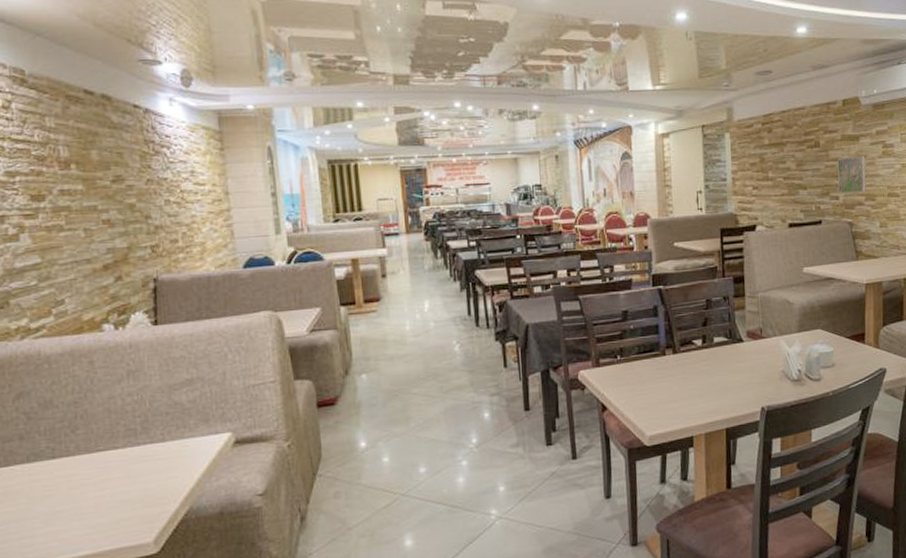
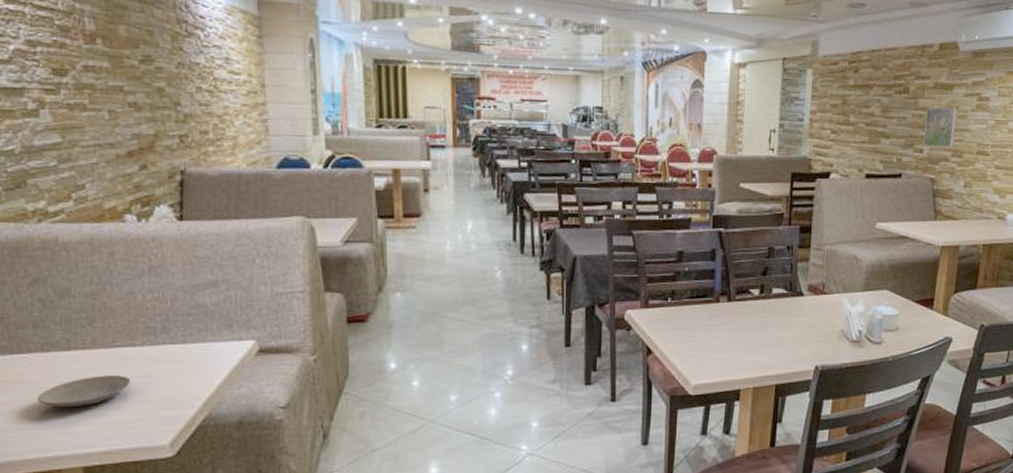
plate: none [25,478,115,516] -> present [38,375,132,408]

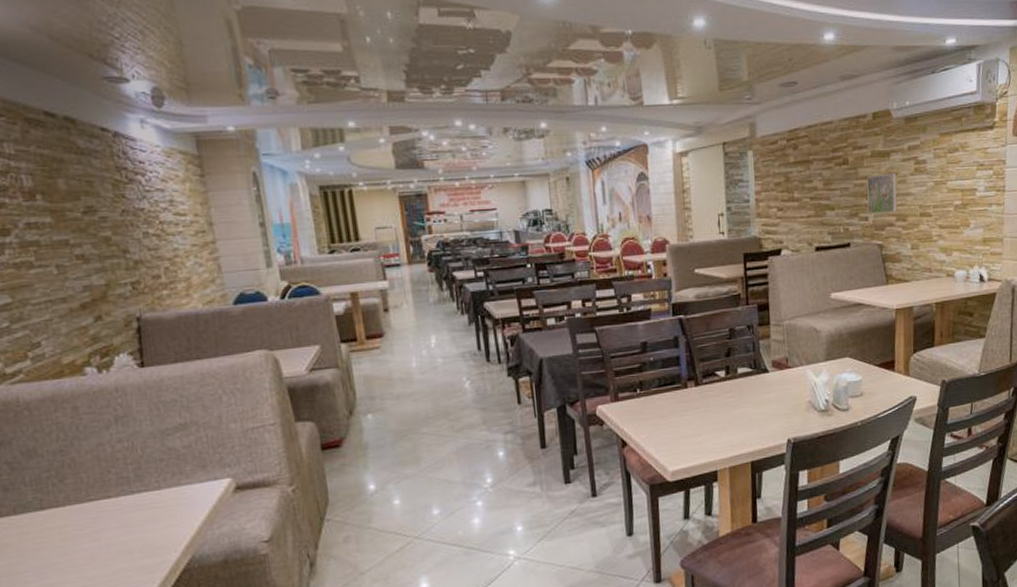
plate: present [38,375,132,408] -> none [15,529,110,569]

